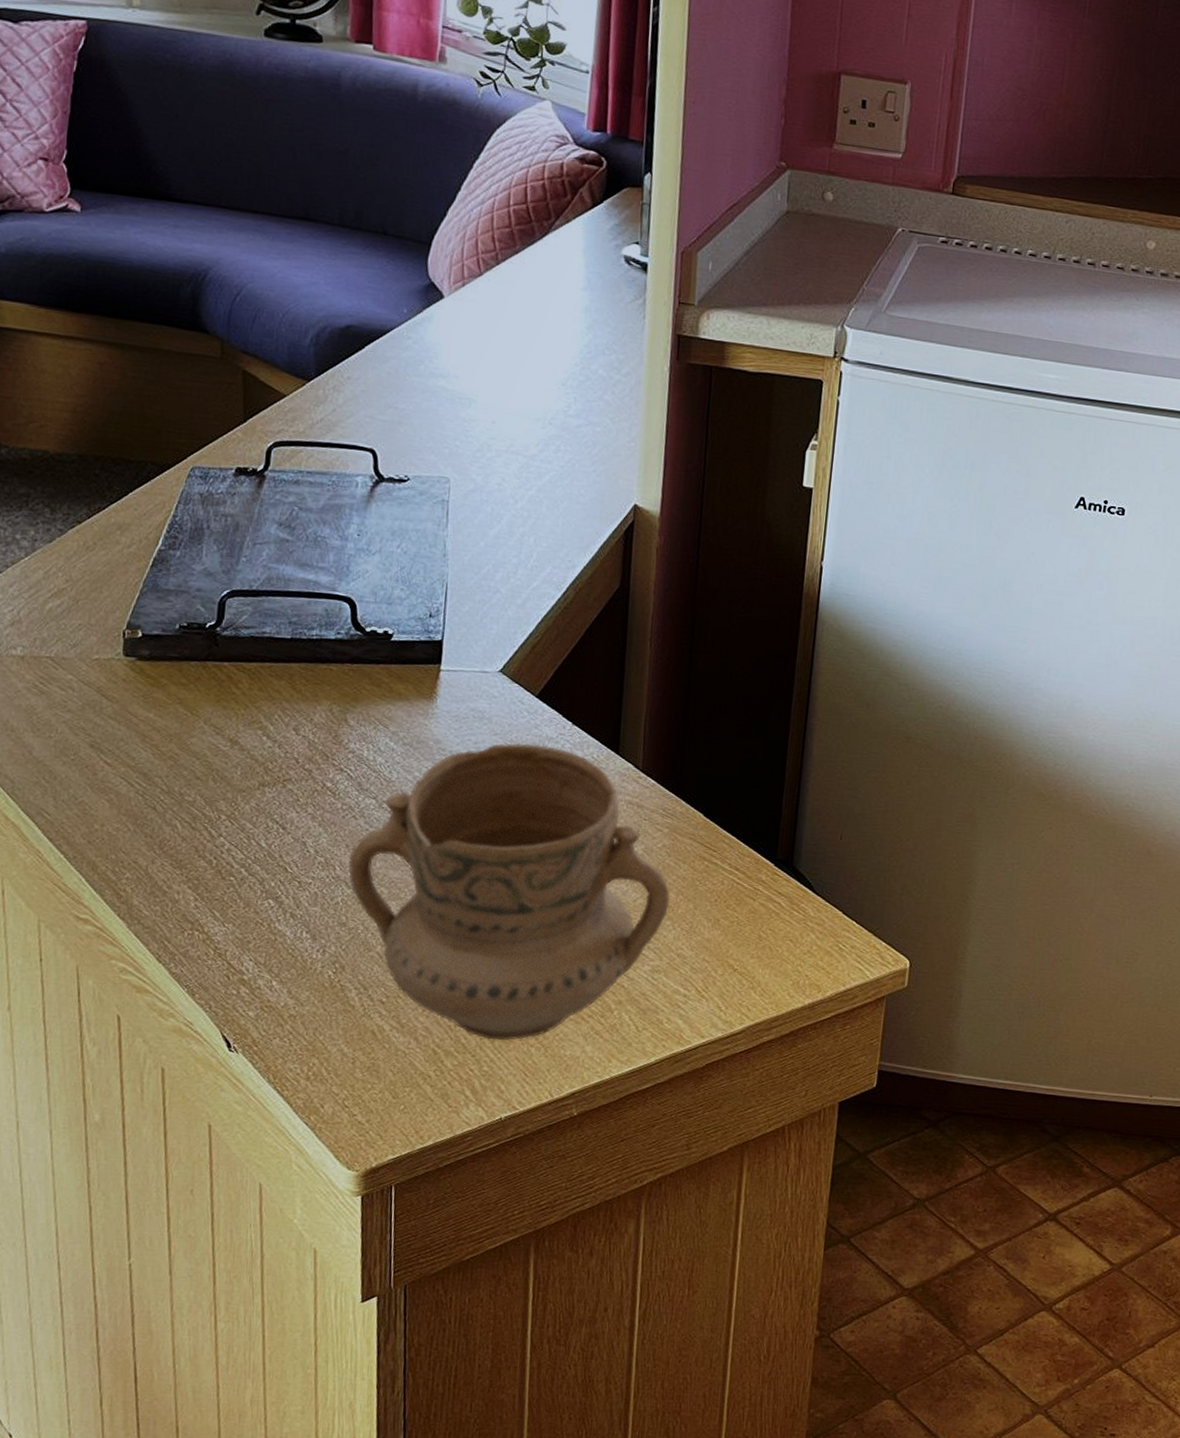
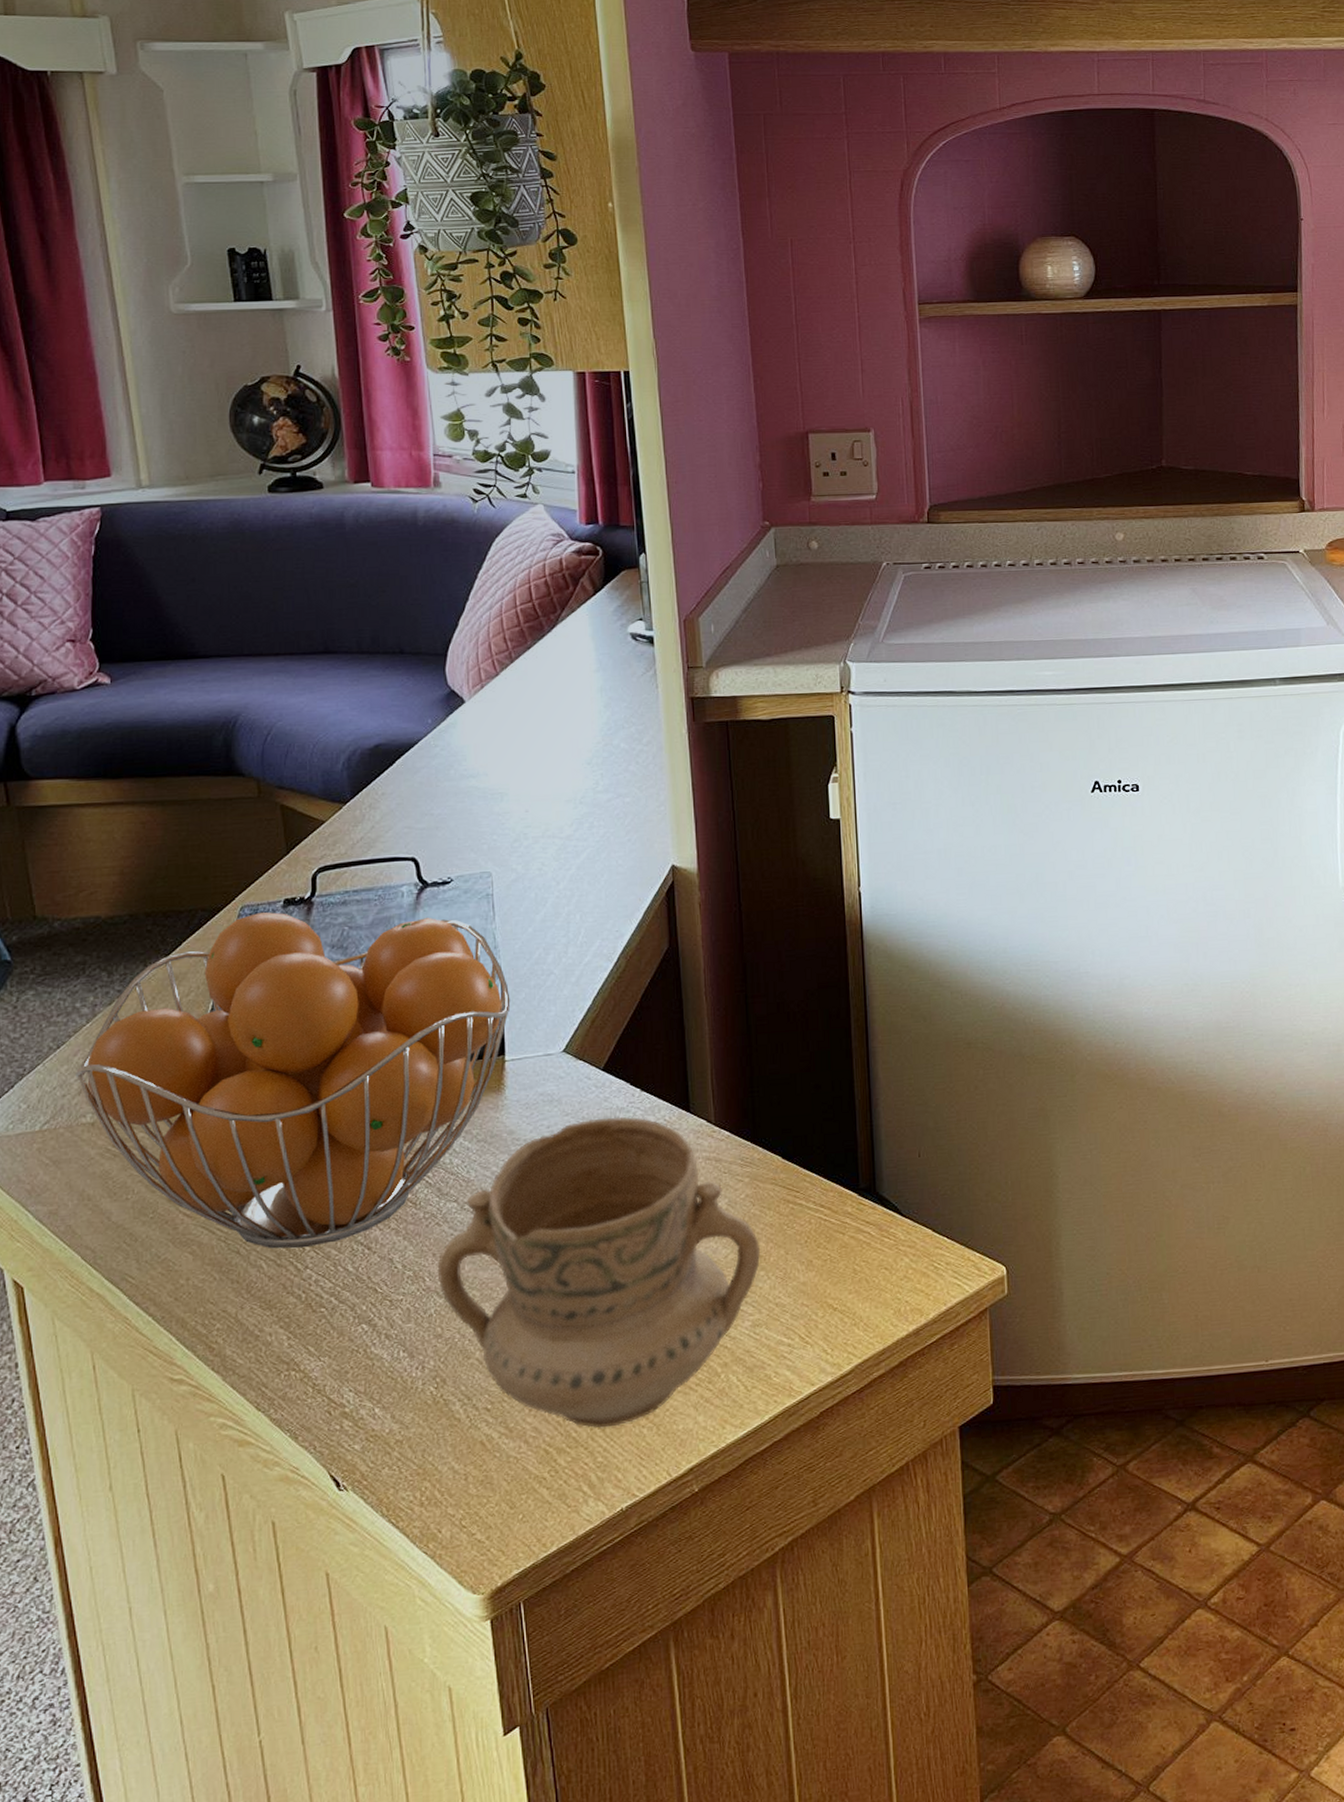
fruit basket: none [10,476,453,816] -> present [76,911,511,1249]

